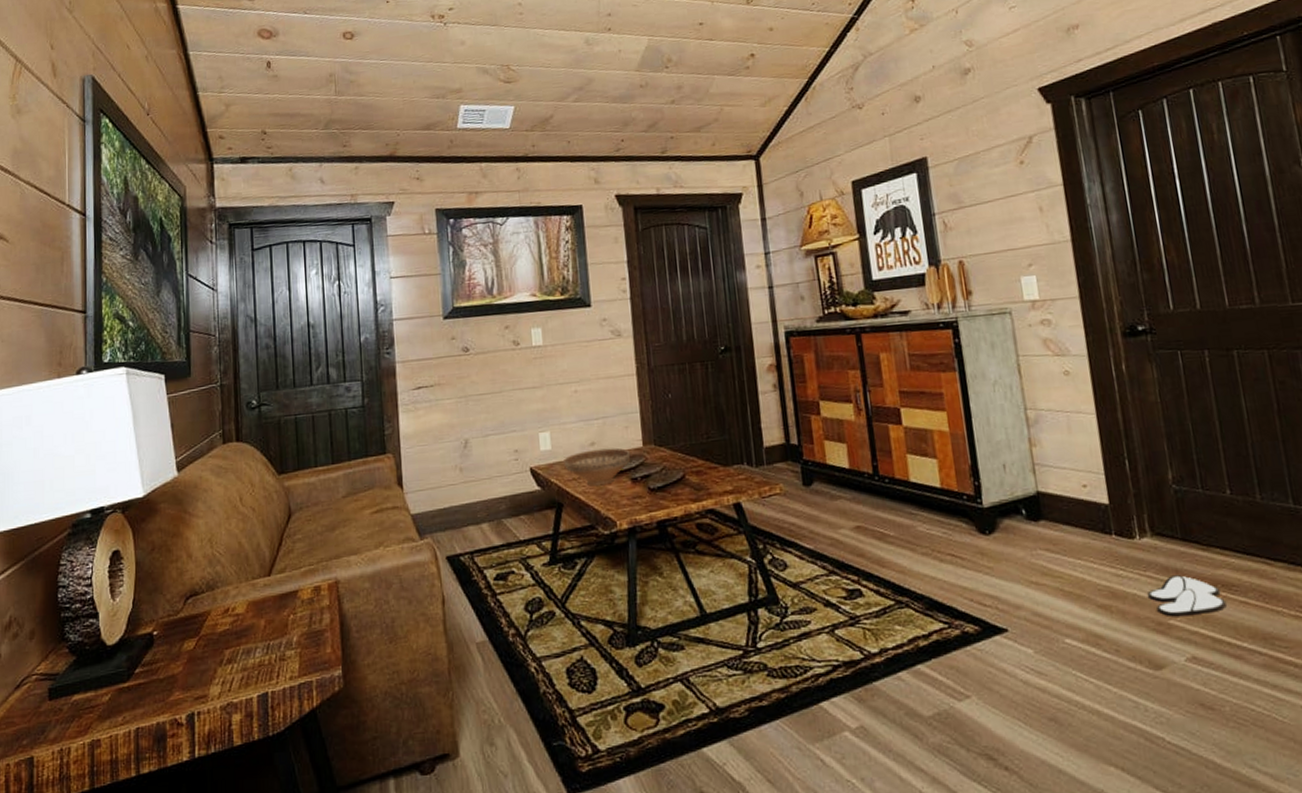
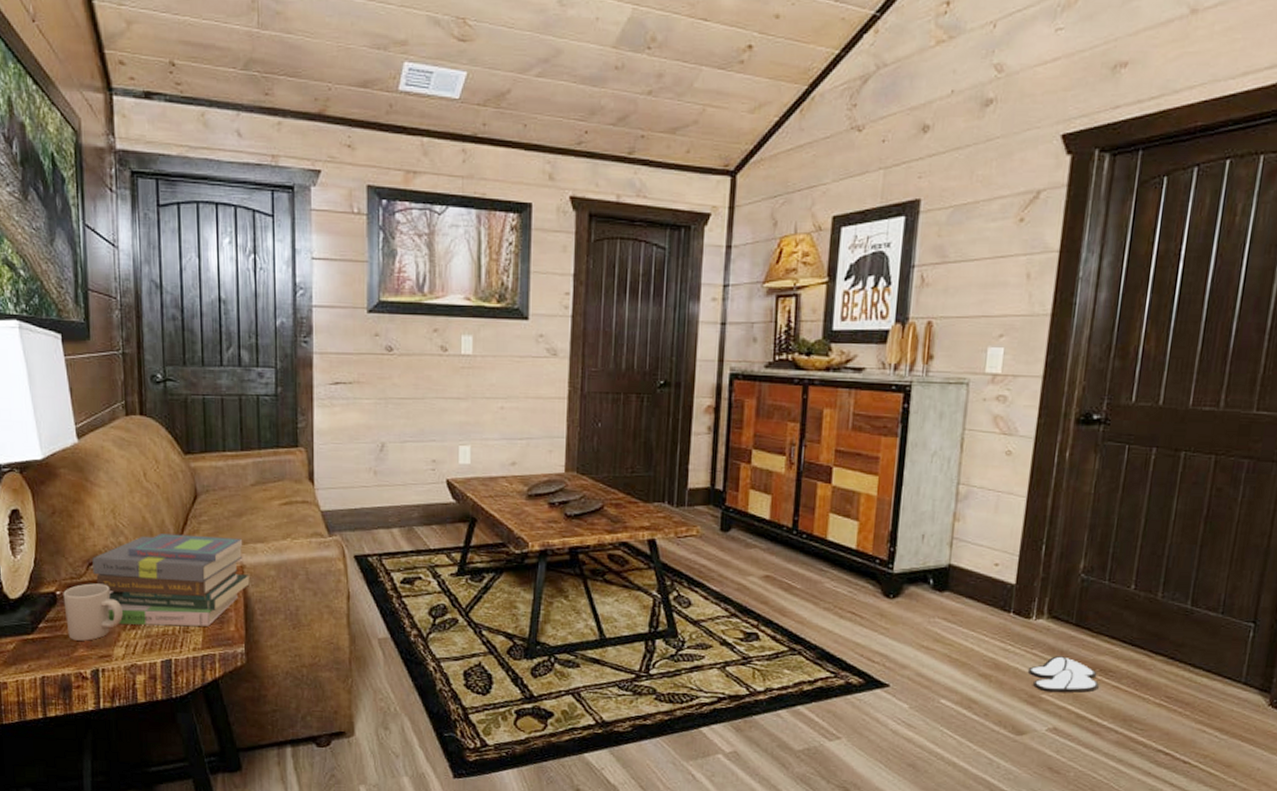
mug: none [160,617,219,683] -> present [63,583,123,641]
books: none [189,552,345,659] -> present [92,533,250,626]
decorative bowl: present [564,447,631,487] -> none [482,469,551,506]

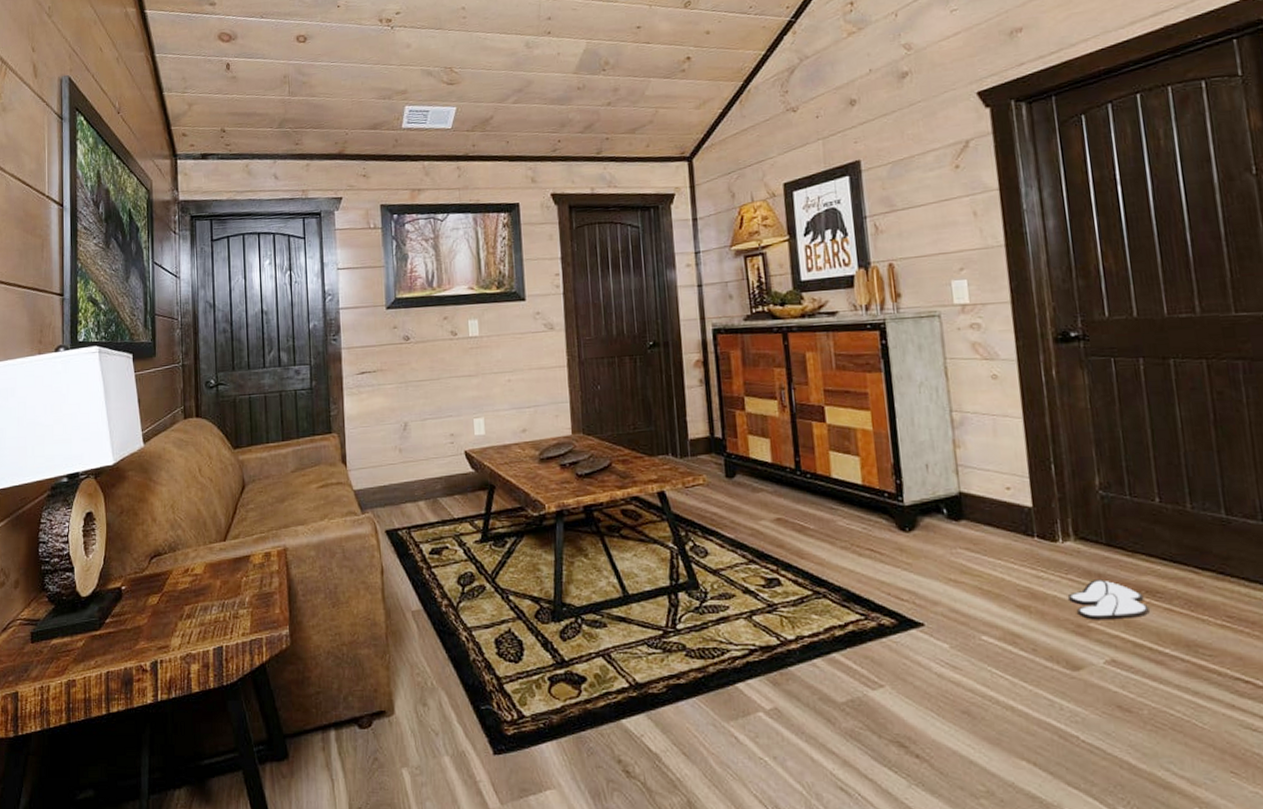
mug: present [63,583,123,641] -> none [128,576,180,633]
books: present [92,533,250,626] -> none [154,522,292,614]

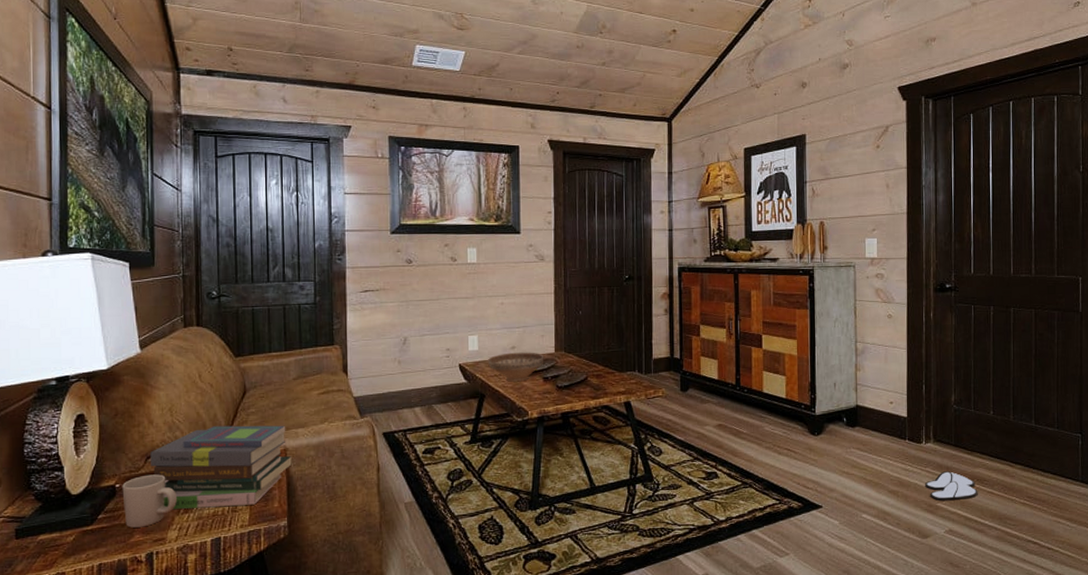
mug: none [128,576,180,633] -> present [122,474,177,528]
books: none [154,522,292,614] -> present [150,425,292,509]
decorative bowl: none [496,435,560,471] -> present [488,352,544,382]

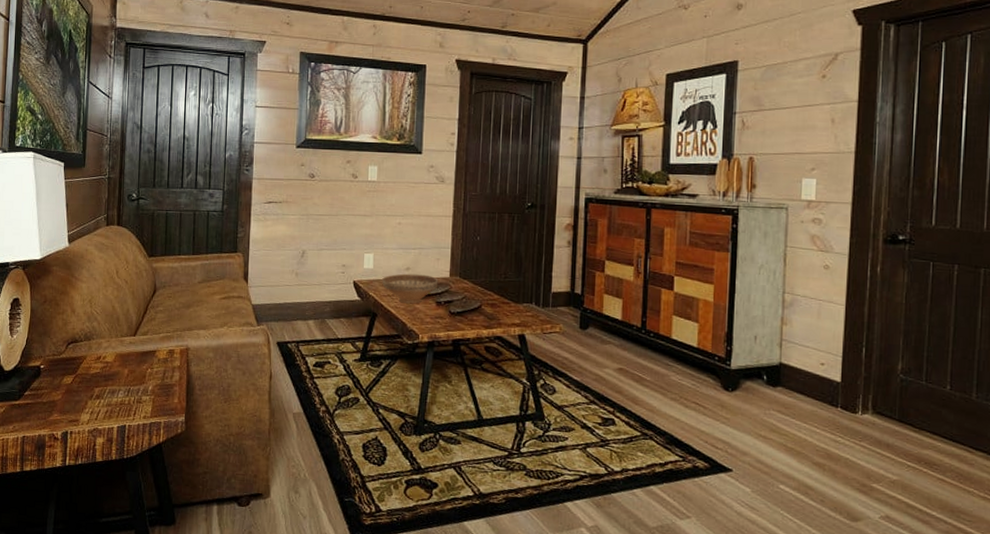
mug: present [122,474,177,528] -> none [45,359,91,408]
books: present [150,425,292,509] -> none [71,320,193,398]
slippers: present [924,471,978,501] -> none [857,448,925,484]

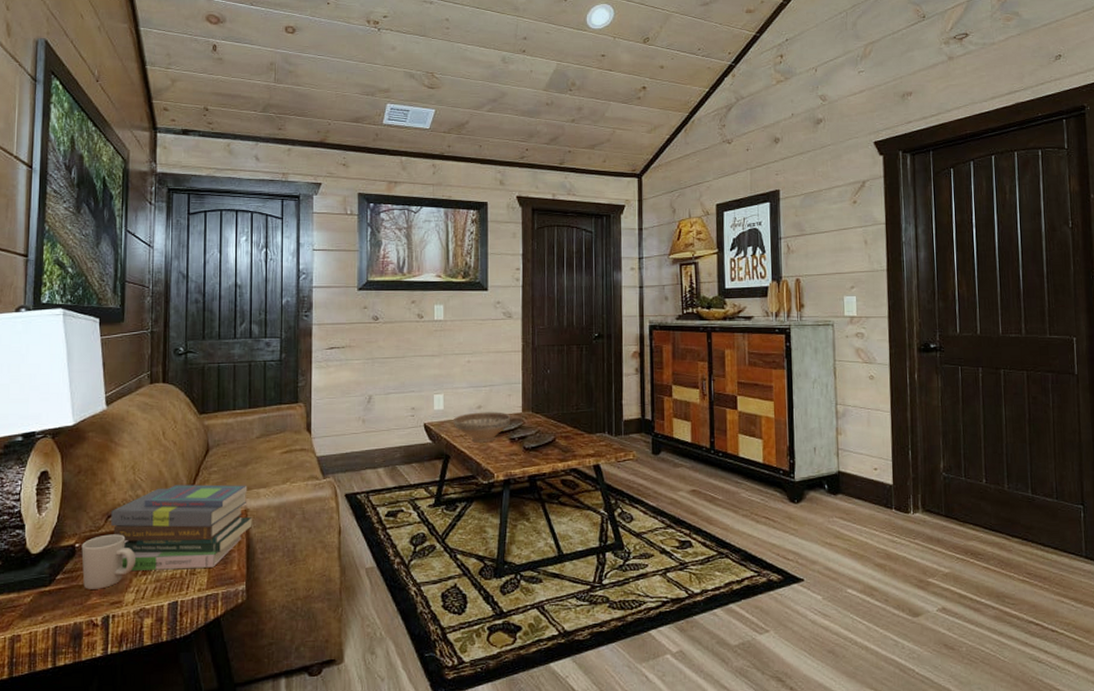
mug: none [45,359,91,408] -> present [81,534,135,589]
books: none [71,320,193,398] -> present [111,484,252,571]

